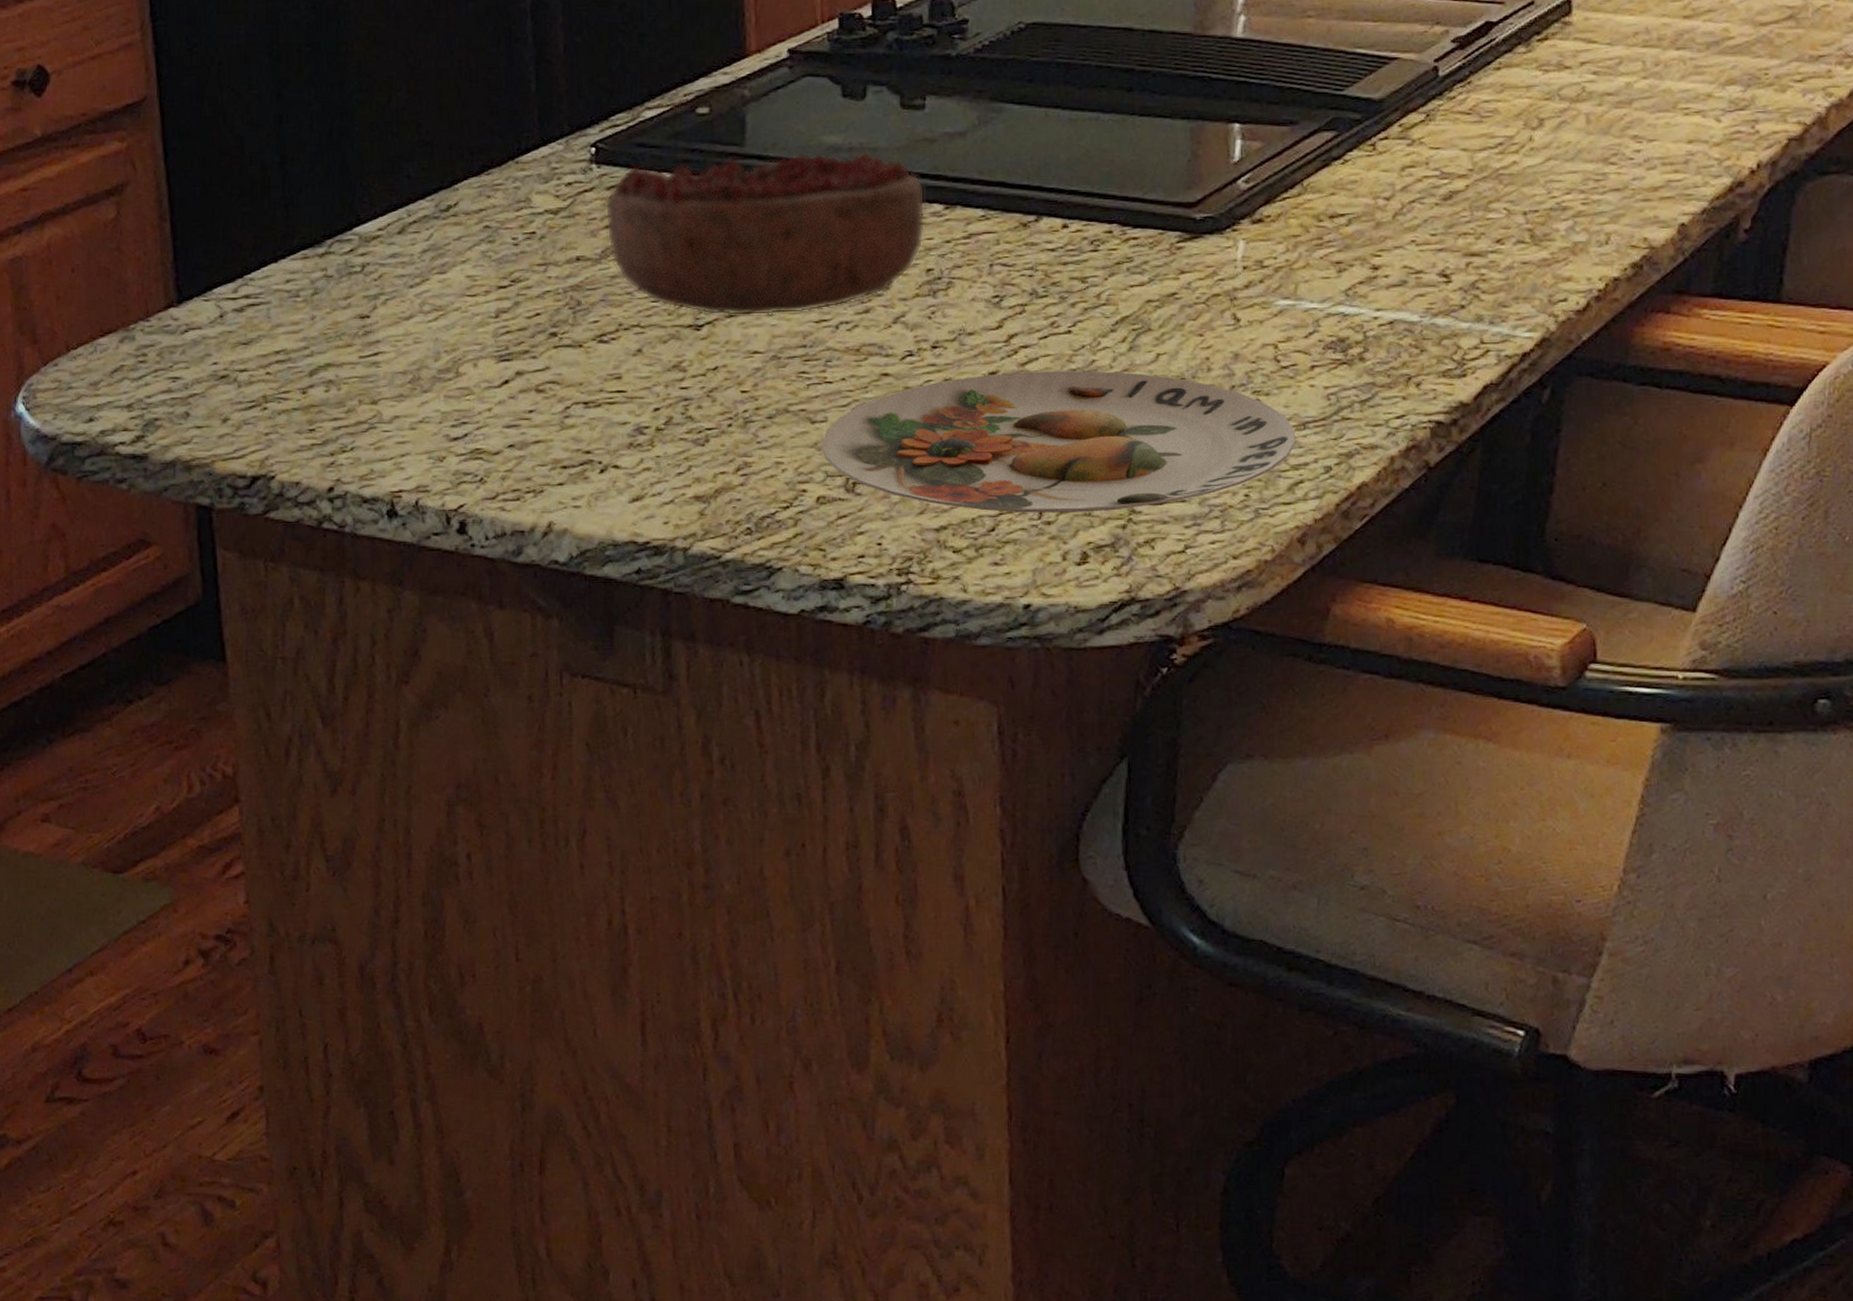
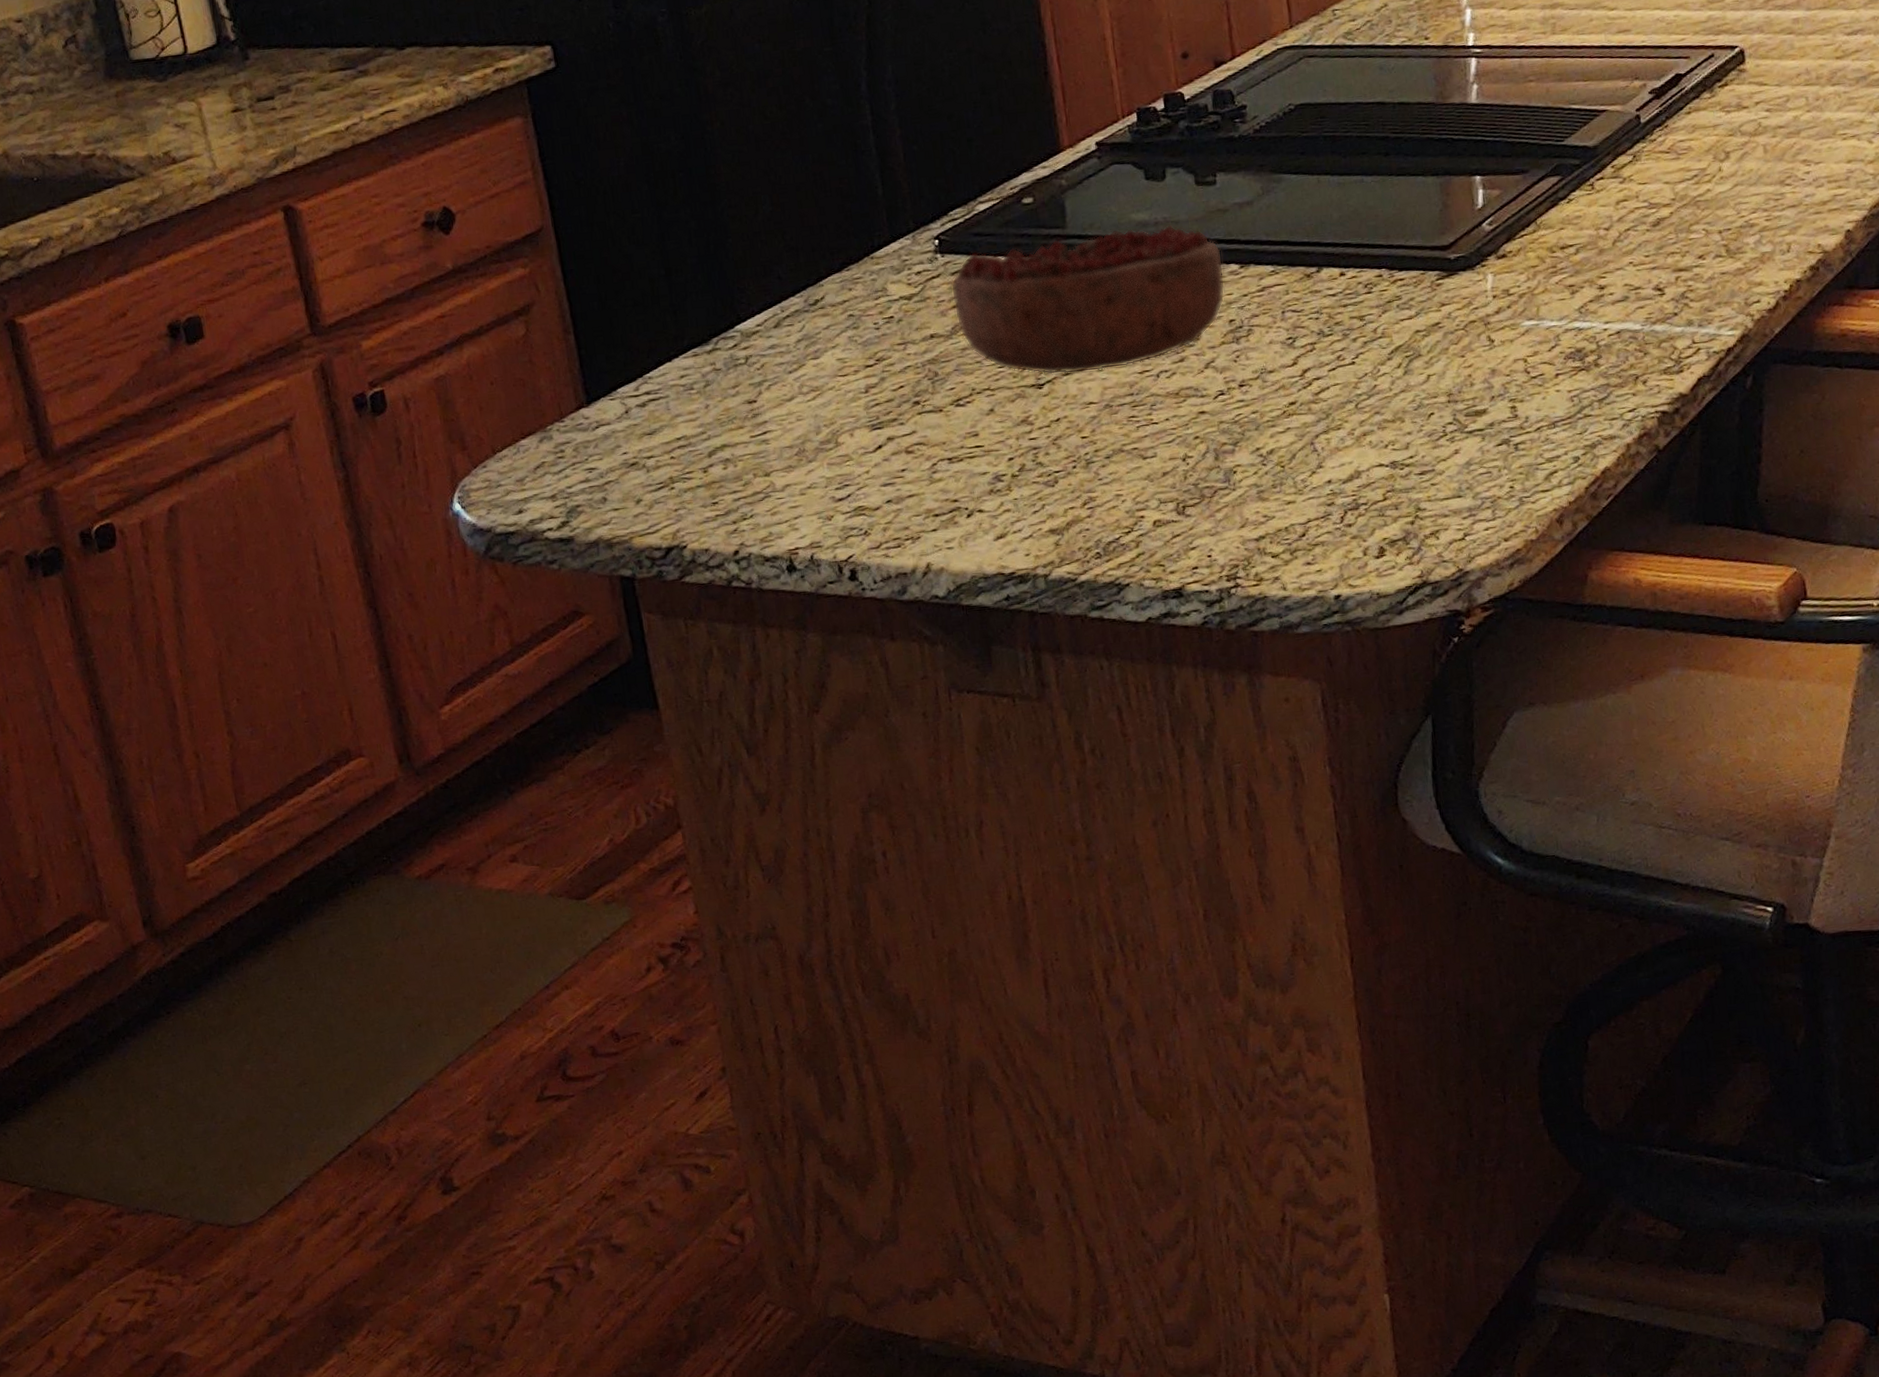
plate: present [820,370,1296,513] -> none [1153,393,1549,520]

